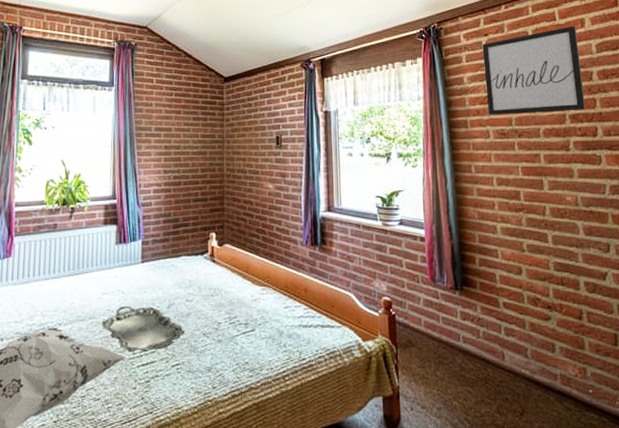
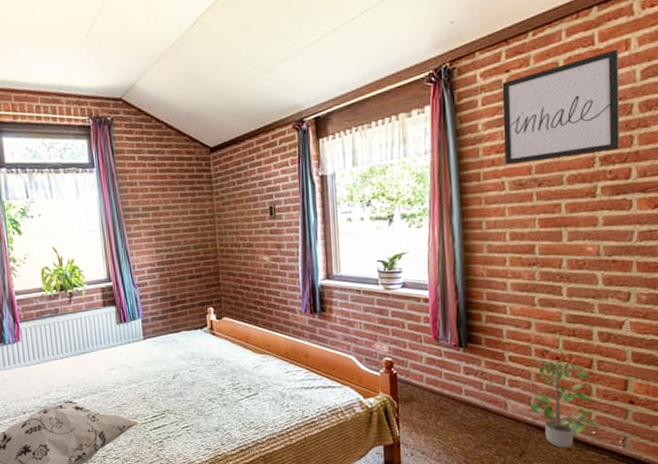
serving tray: present [102,306,186,352] -> none [113,378,192,418]
potted plant: none [527,306,599,408] -> present [530,358,603,448]

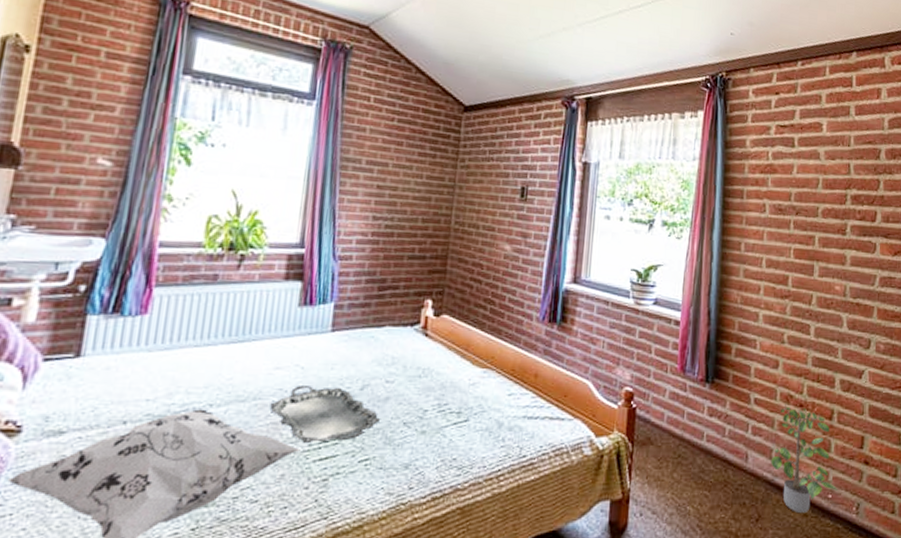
serving tray: none [113,378,192,418] -> present [270,386,381,443]
wall art: present [502,49,620,165] -> none [767,95,872,192]

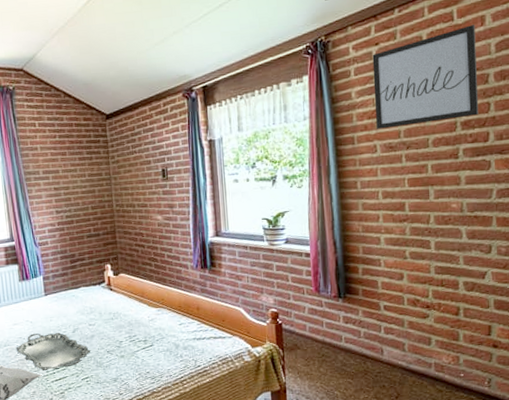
wall art: none [767,95,872,192] -> present [372,25,479,129]
potted plant: present [771,404,839,514] -> none [404,307,470,390]

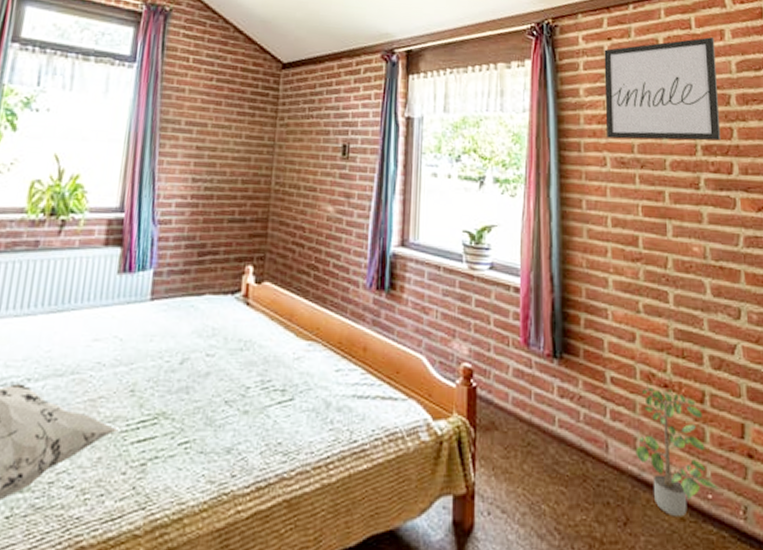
serving tray: present [16,332,91,370] -> none [87,359,202,422]
potted plant: none [404,307,470,390] -> present [635,384,720,517]

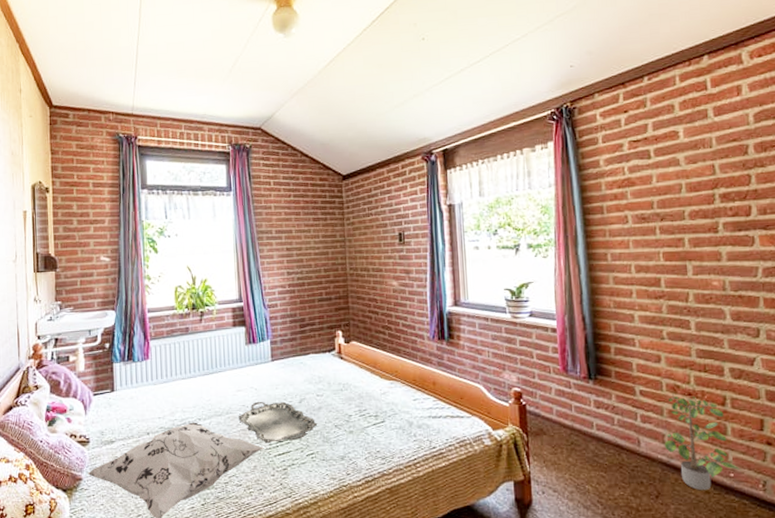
serving tray: none [87,359,202,422] -> present [238,401,318,443]
wall art: present [604,37,721,141] -> none [621,94,739,199]

